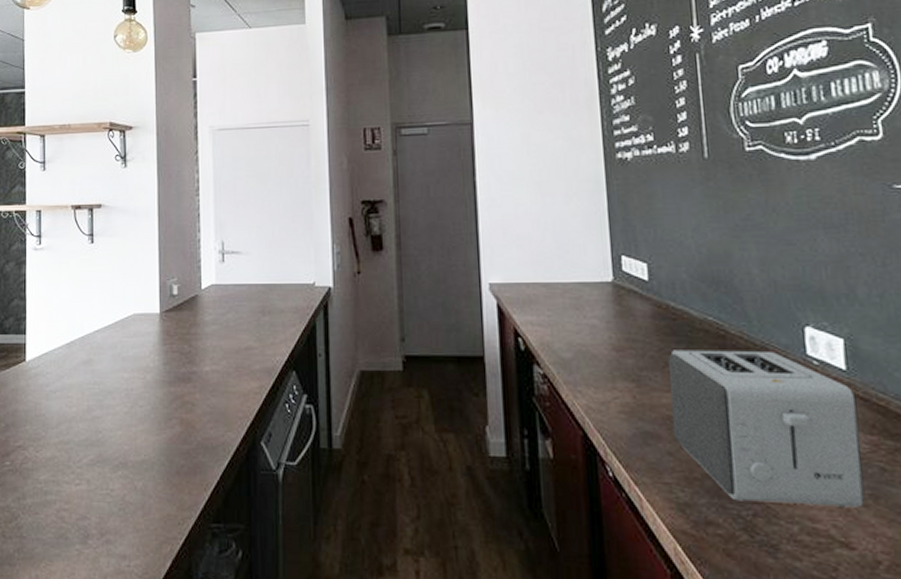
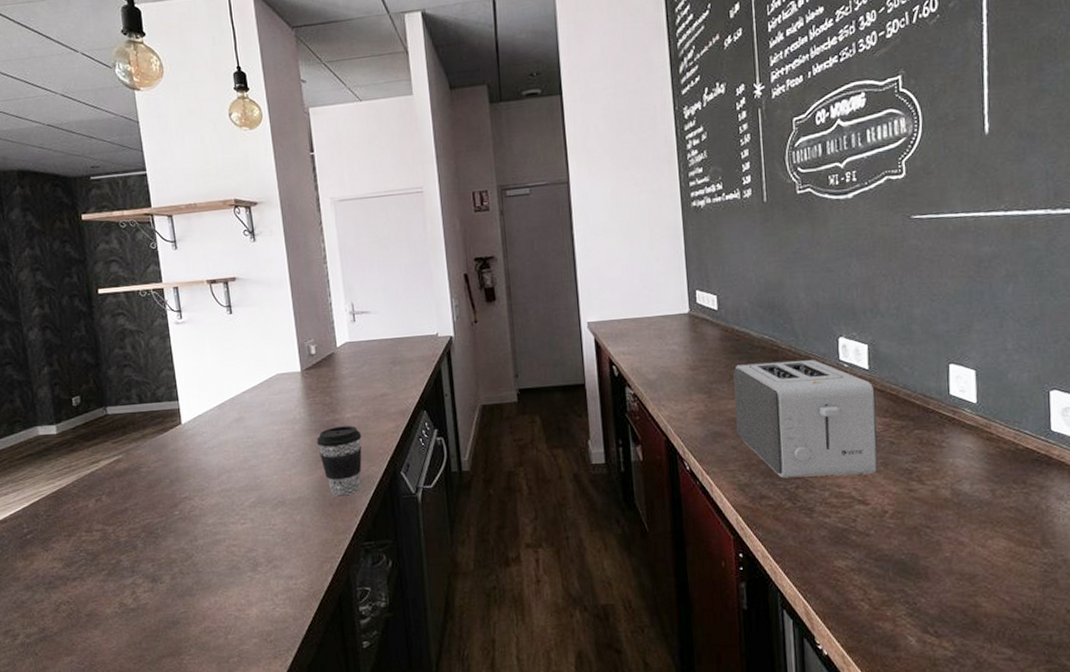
coffee cup: none [169,380,220,464] -> present [317,425,362,496]

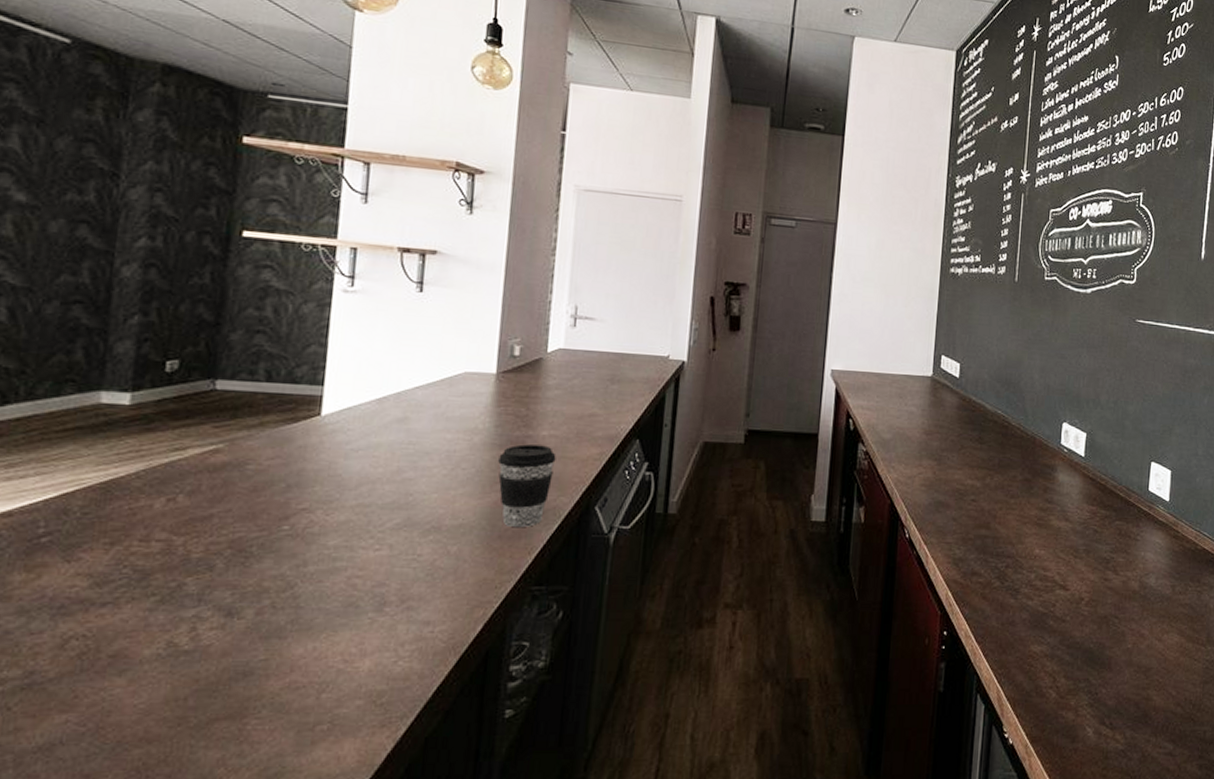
toaster: present [733,360,878,478] -> none [959,436,1087,560]

